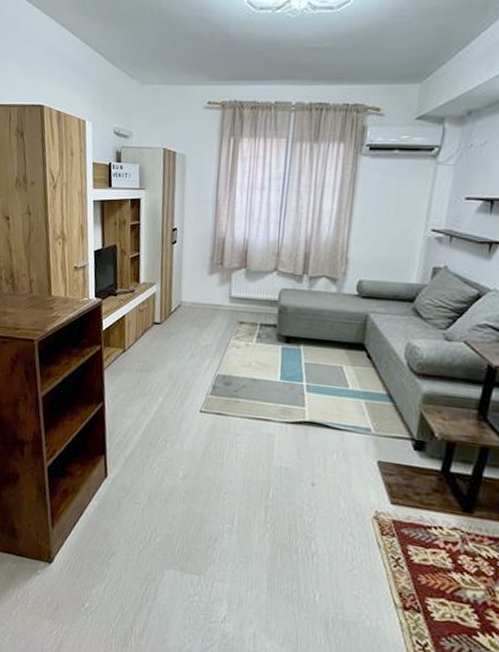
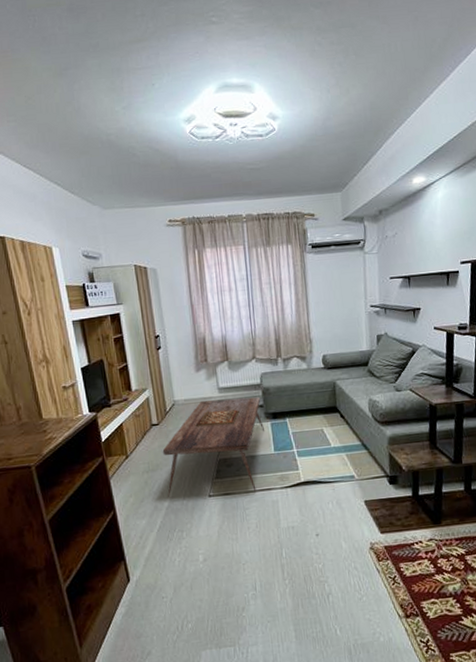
coffee table: none [158,308,276,418] -> present [162,397,264,497]

